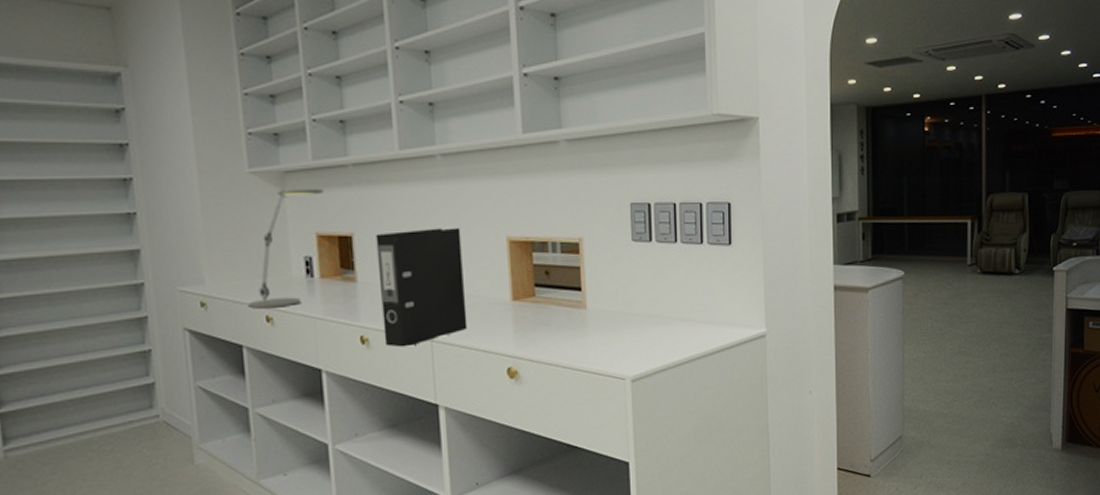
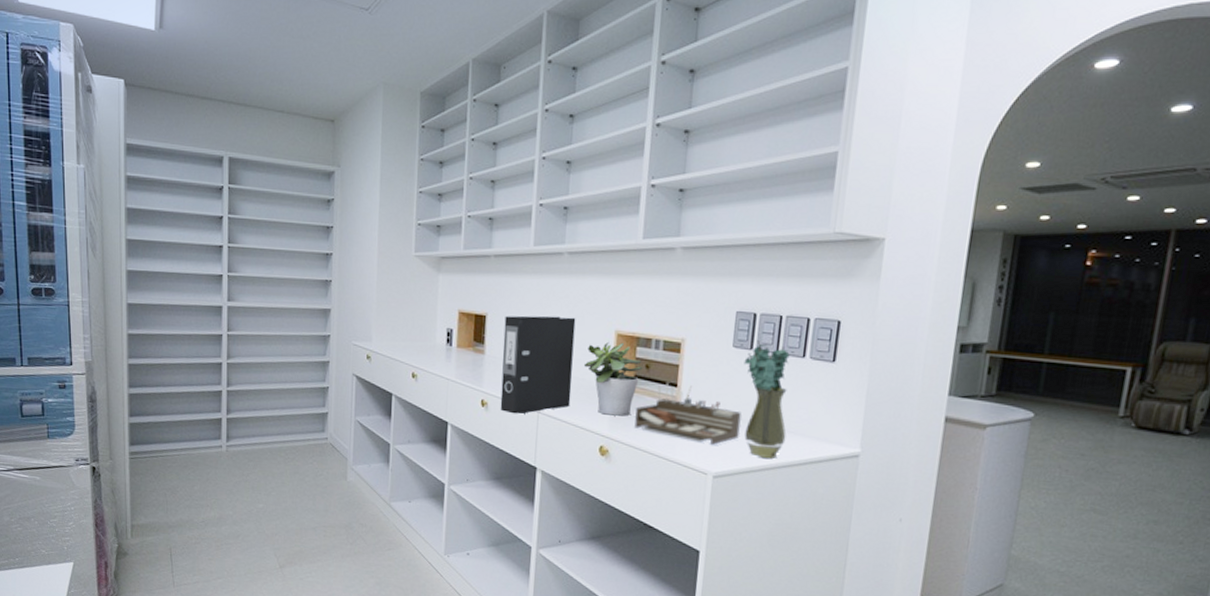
desk lamp: present [248,189,324,309] -> none [400,272,469,368]
potted plant: none [476,249,542,332] -> present [583,341,643,416]
desk organizer: none [540,285,652,349] -> present [634,381,742,446]
vase: none [645,231,697,353] -> present [744,340,790,458]

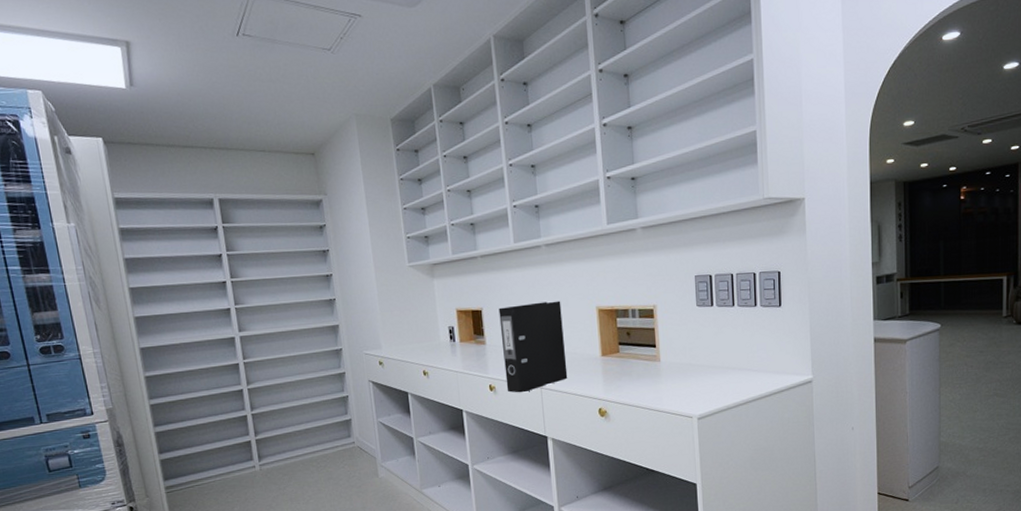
potted plant: present [583,341,643,416] -> none [574,316,625,381]
desk organizer: present [634,381,742,446] -> none [624,343,714,393]
vase: present [744,340,790,458] -> none [708,297,752,396]

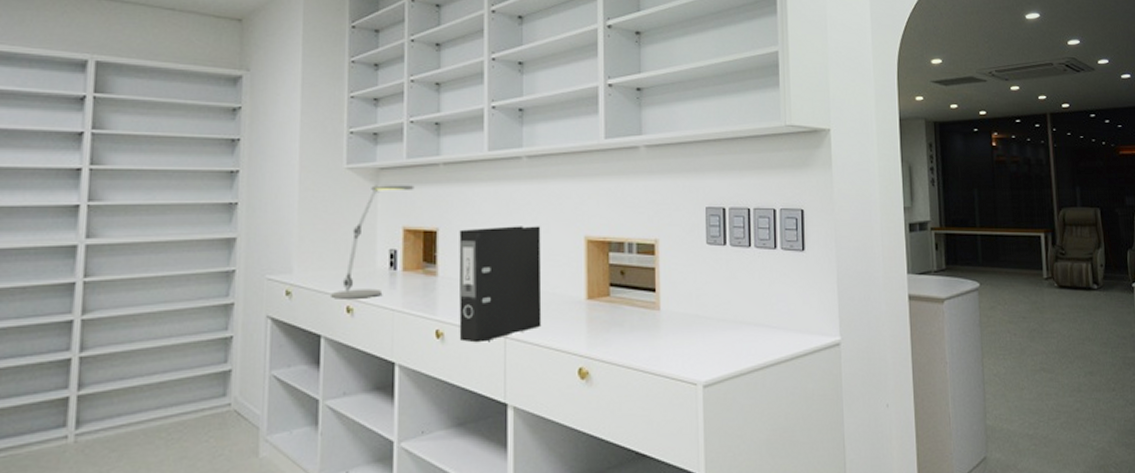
desk lamp: none [411,275,461,366] -> present [331,185,414,299]

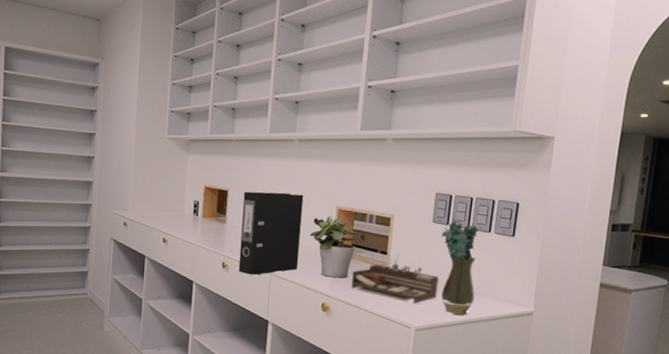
desk lamp: present [331,185,414,299] -> none [153,152,214,234]
potted plant: none [553,248,618,331] -> present [309,215,359,279]
desk organizer: none [613,286,725,352] -> present [351,249,440,304]
vase: none [719,235,770,358] -> present [441,217,479,315]

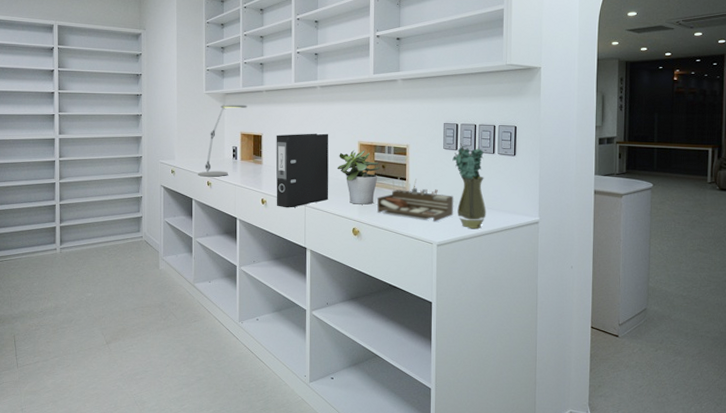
desk lamp: none [153,152,214,234] -> present [198,105,247,177]

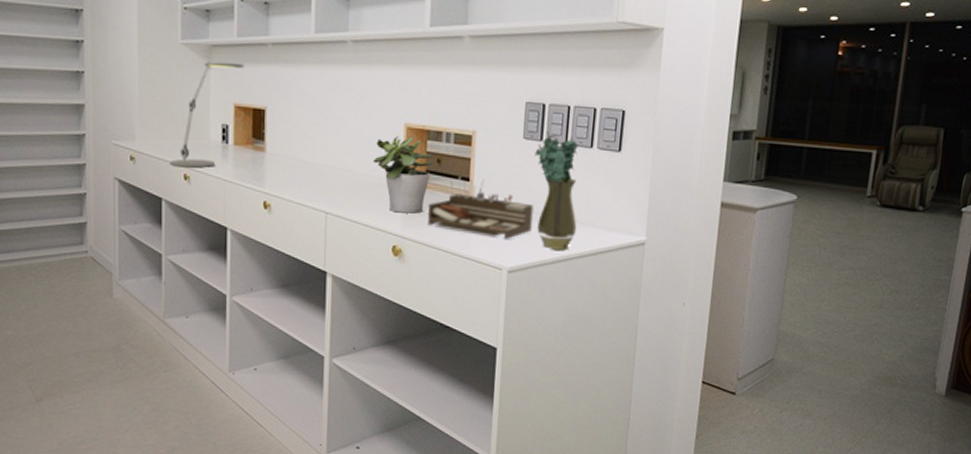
binder: present [276,133,329,208] -> none [284,109,363,216]

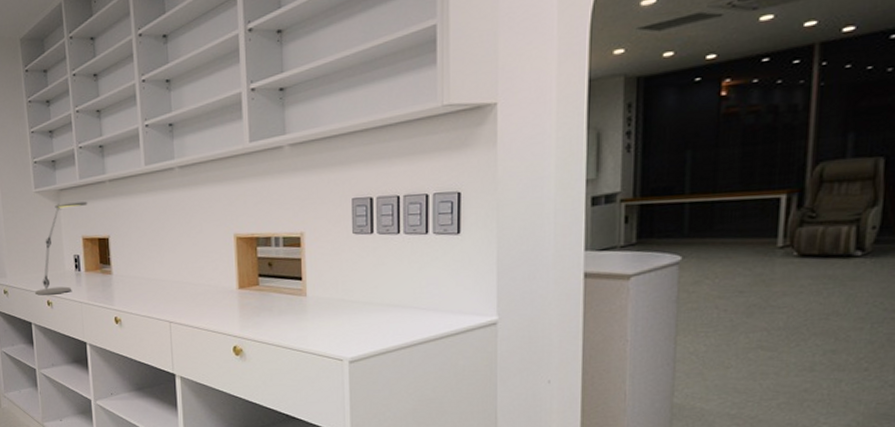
potted plant: present [373,135,434,214] -> none [207,244,266,316]
desk organizer: present [427,175,535,241] -> none [263,275,372,333]
vase: present [534,131,578,250] -> none [366,223,418,337]

